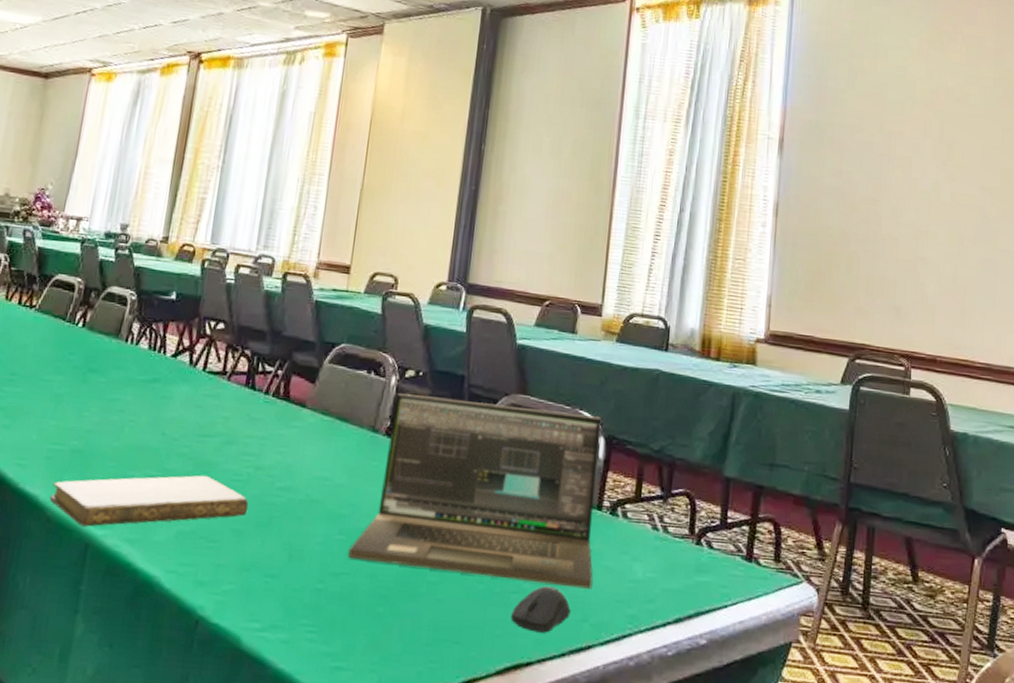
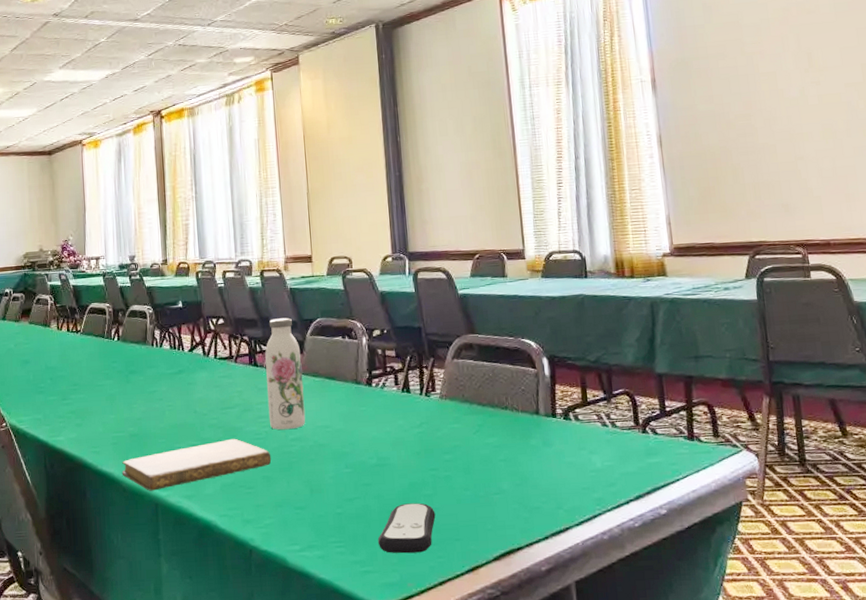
water bottle: none [255,334,313,476] -> present [265,317,306,430]
laptop: present [347,393,601,589] -> none [355,341,561,486]
remote control: none [359,588,437,653] -> present [377,503,436,554]
computer mouse: present [511,585,571,633] -> none [497,484,546,523]

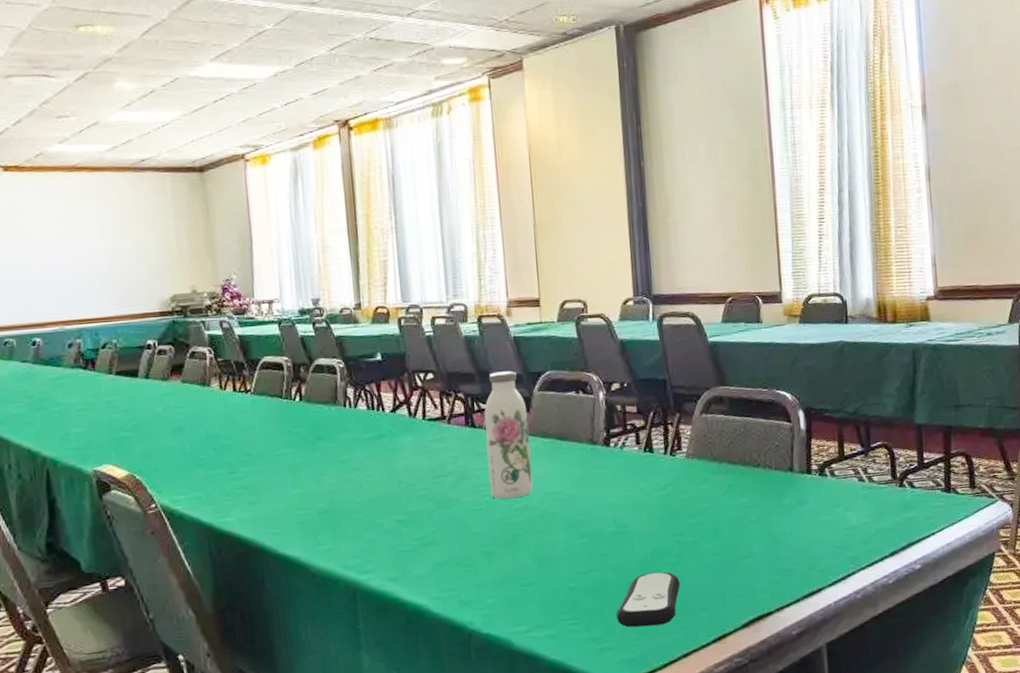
notebook: present [121,438,272,491] -> none [309,510,493,576]

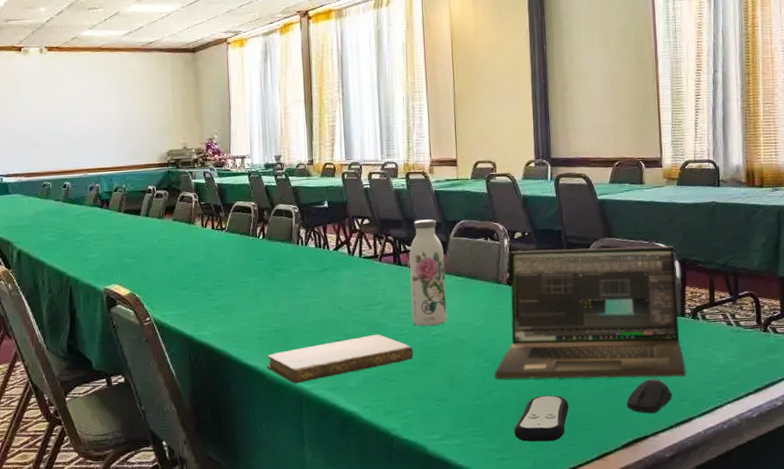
notebook: none [309,510,493,576] -> present [266,334,414,384]
laptop: none [590,393,814,557] -> present [494,246,686,380]
computer mouse: none [747,546,799,587] -> present [627,378,672,414]

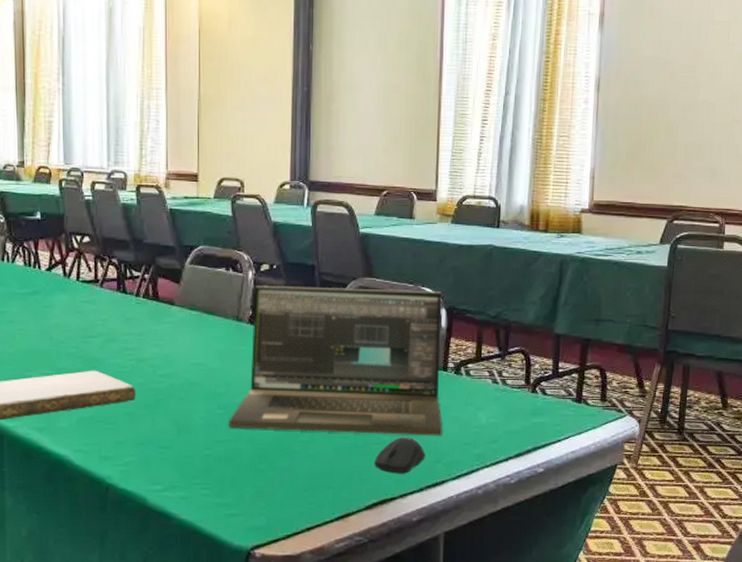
water bottle: present [409,219,448,327] -> none [135,242,178,365]
remote control: present [513,395,569,442] -> none [246,449,310,499]

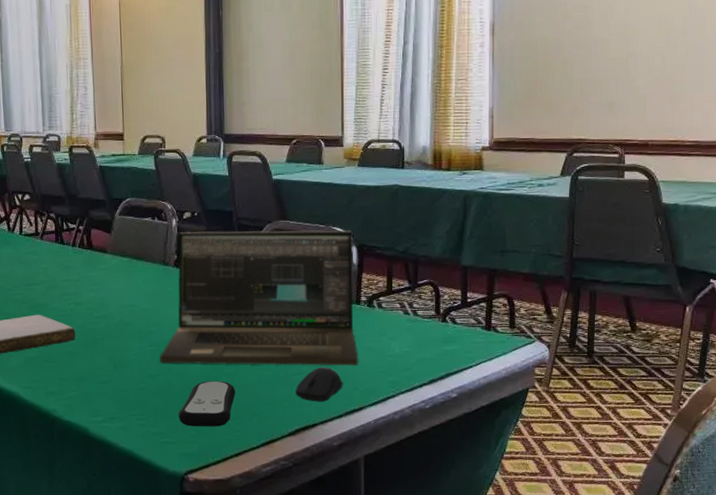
remote control: none [246,449,310,499] -> present [178,381,236,427]

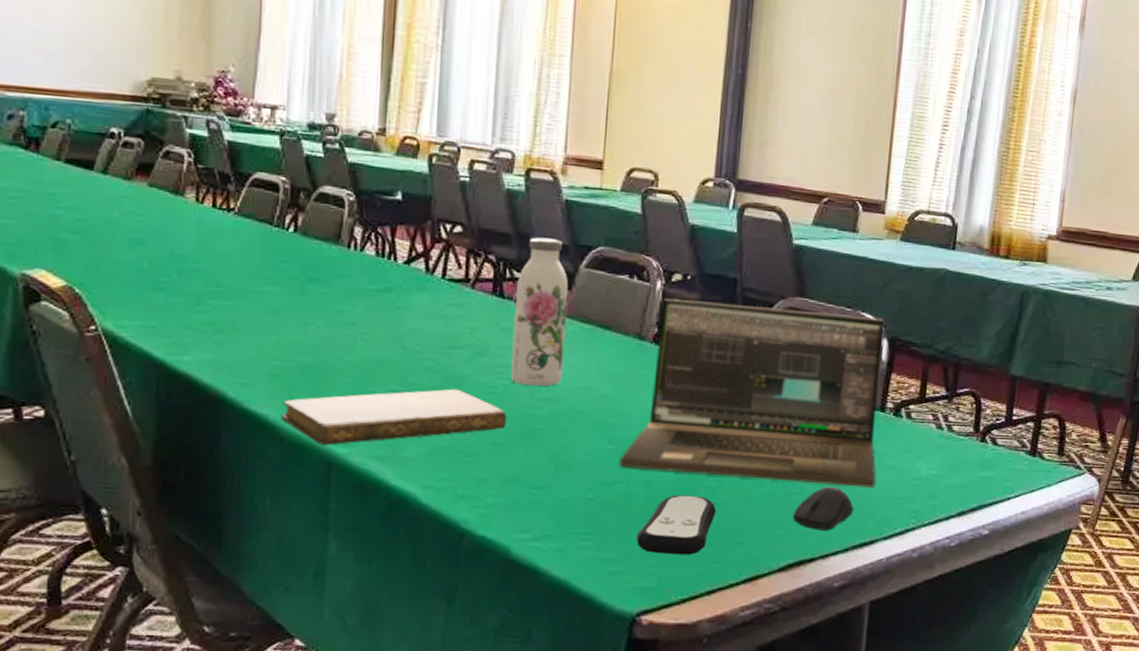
water bottle: none [72,196,112,308] -> present [510,237,569,387]

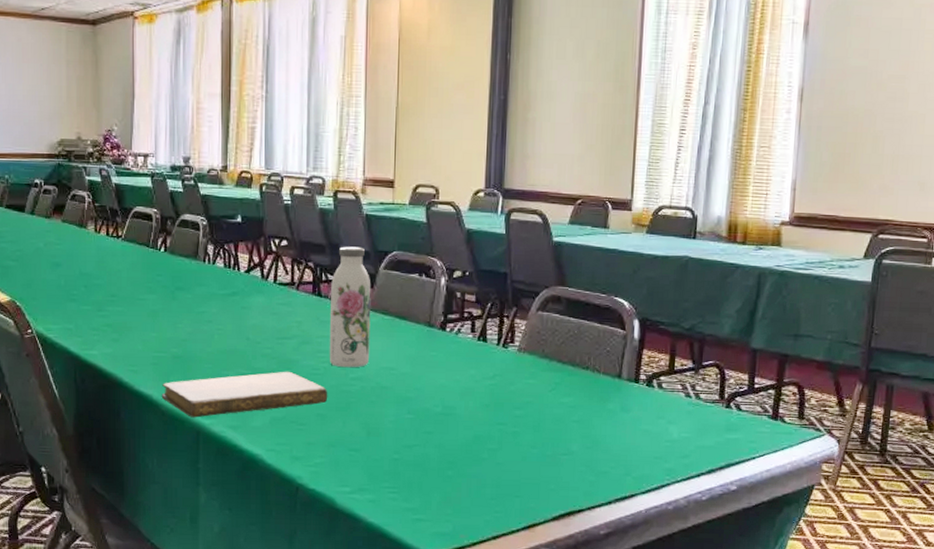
laptop: present [618,299,884,488] -> none [417,292,634,449]
remote control: present [636,495,716,555] -> none [433,455,498,506]
computer mouse: present [793,486,854,531] -> none [563,447,615,486]

